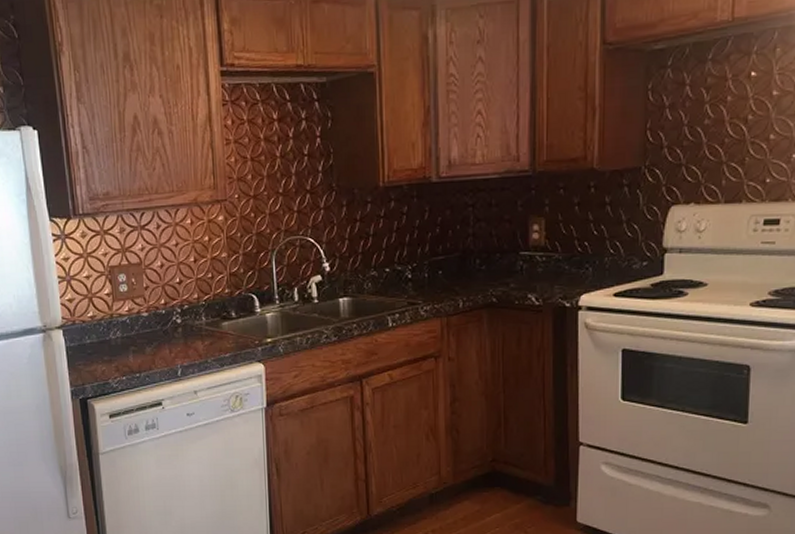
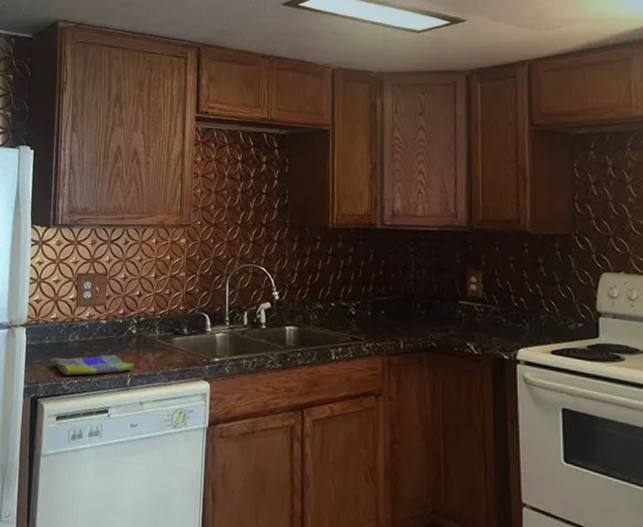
dish towel: none [93,347,183,373] -> present [50,354,134,376]

